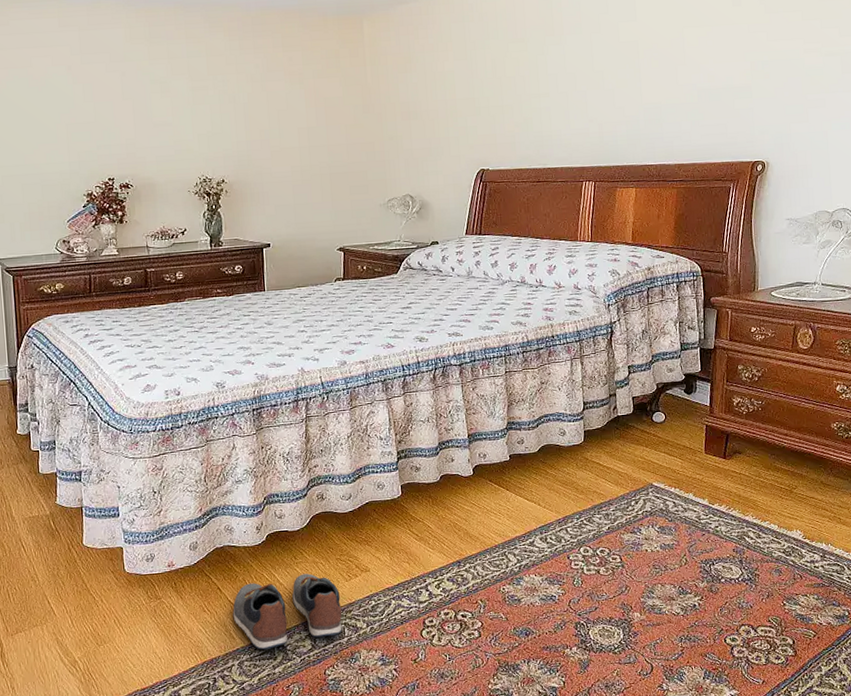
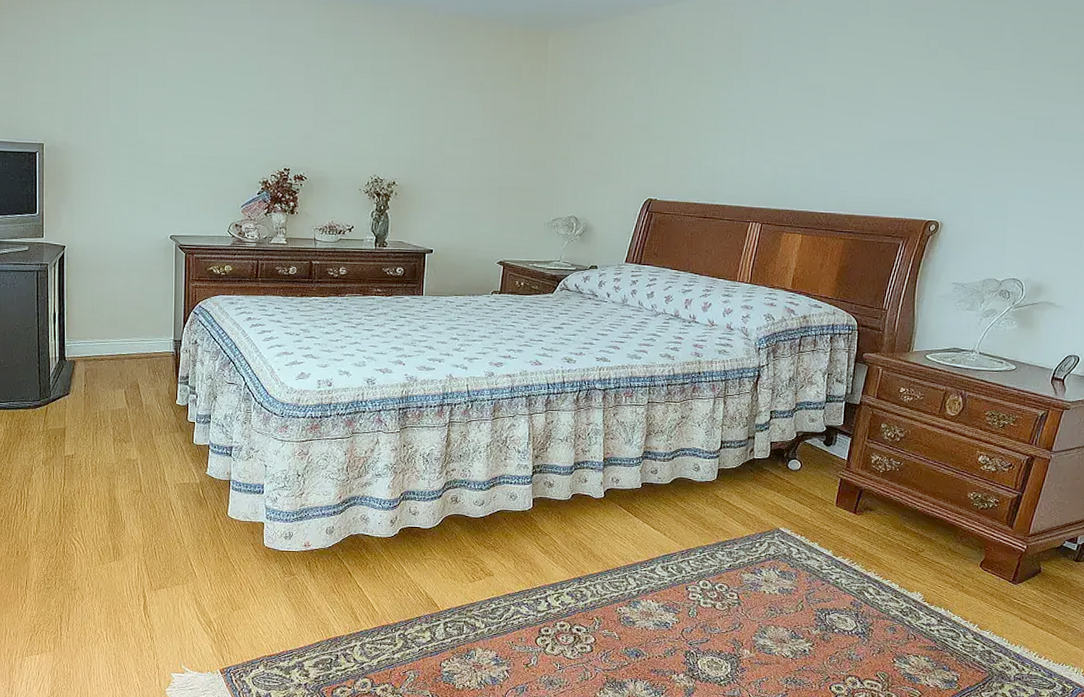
shoe: present [232,573,342,650] -> none [360,570,463,635]

